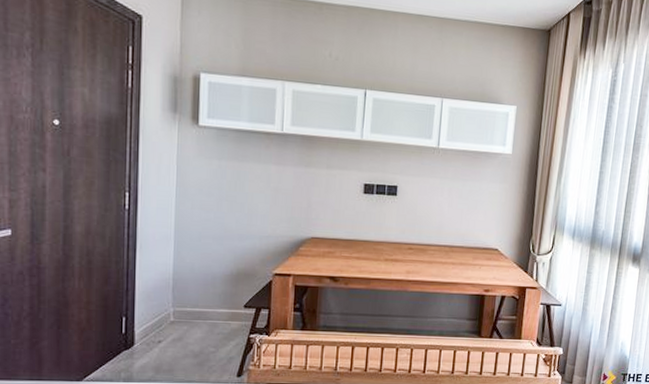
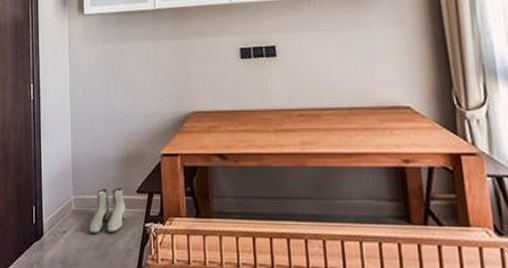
boots: none [189,302,231,343] -> present [89,188,126,233]

